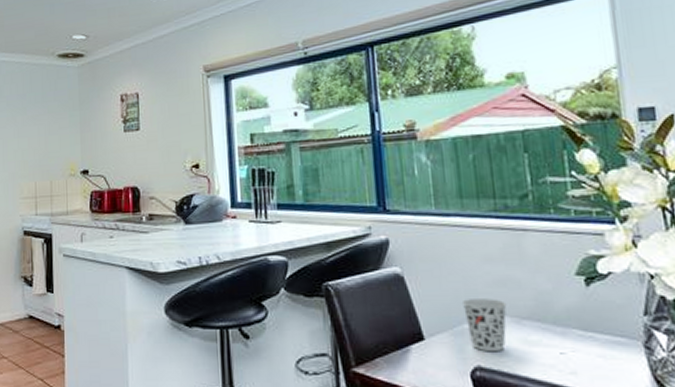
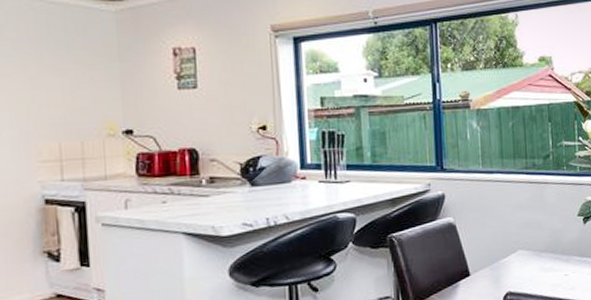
cup: present [463,299,507,352] -> none [500,238,531,280]

